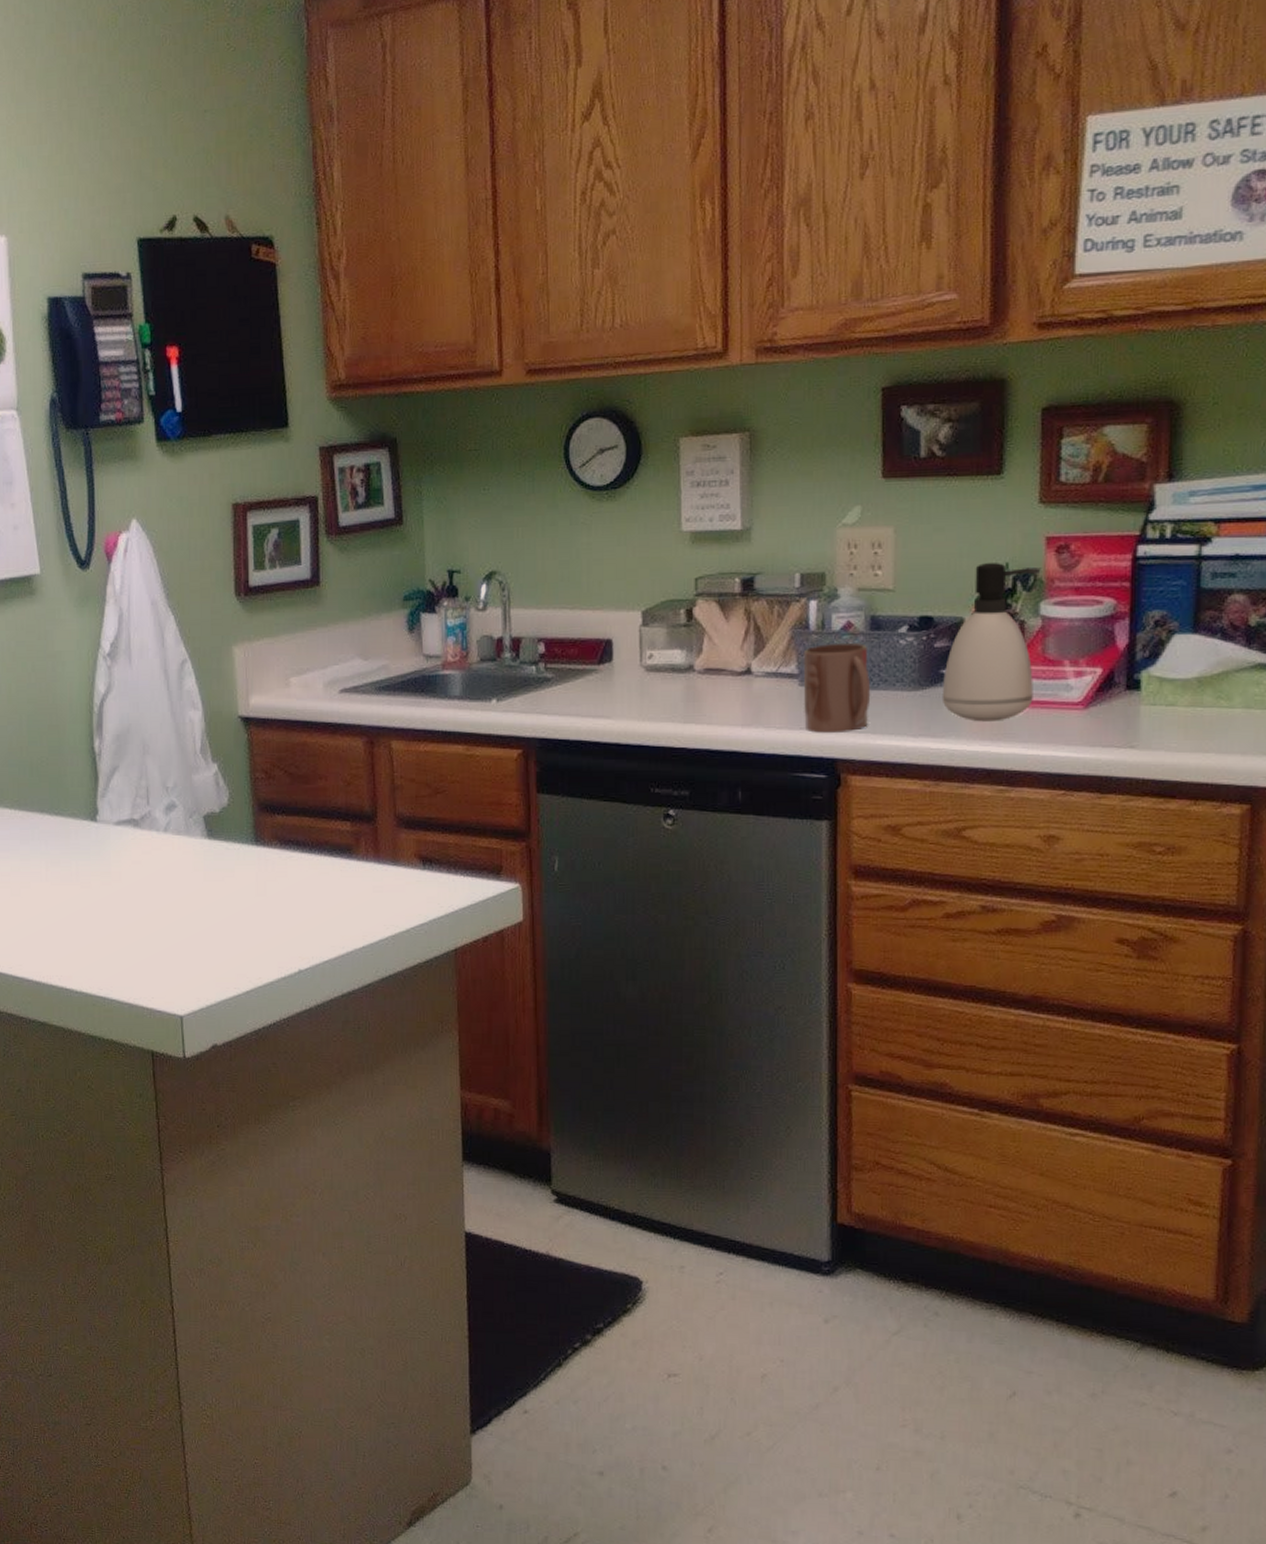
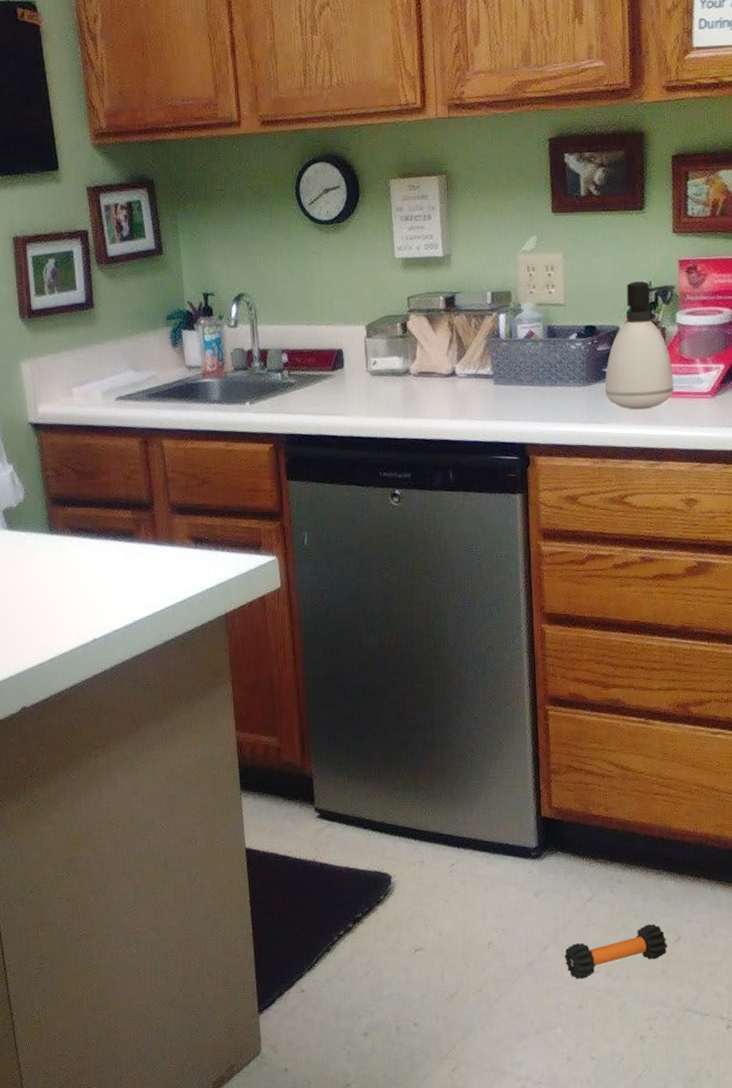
mug: present [803,642,871,734] -> none [496,348,550,424]
dog toy: none [860,1371,997,1433] -> present [565,923,667,979]

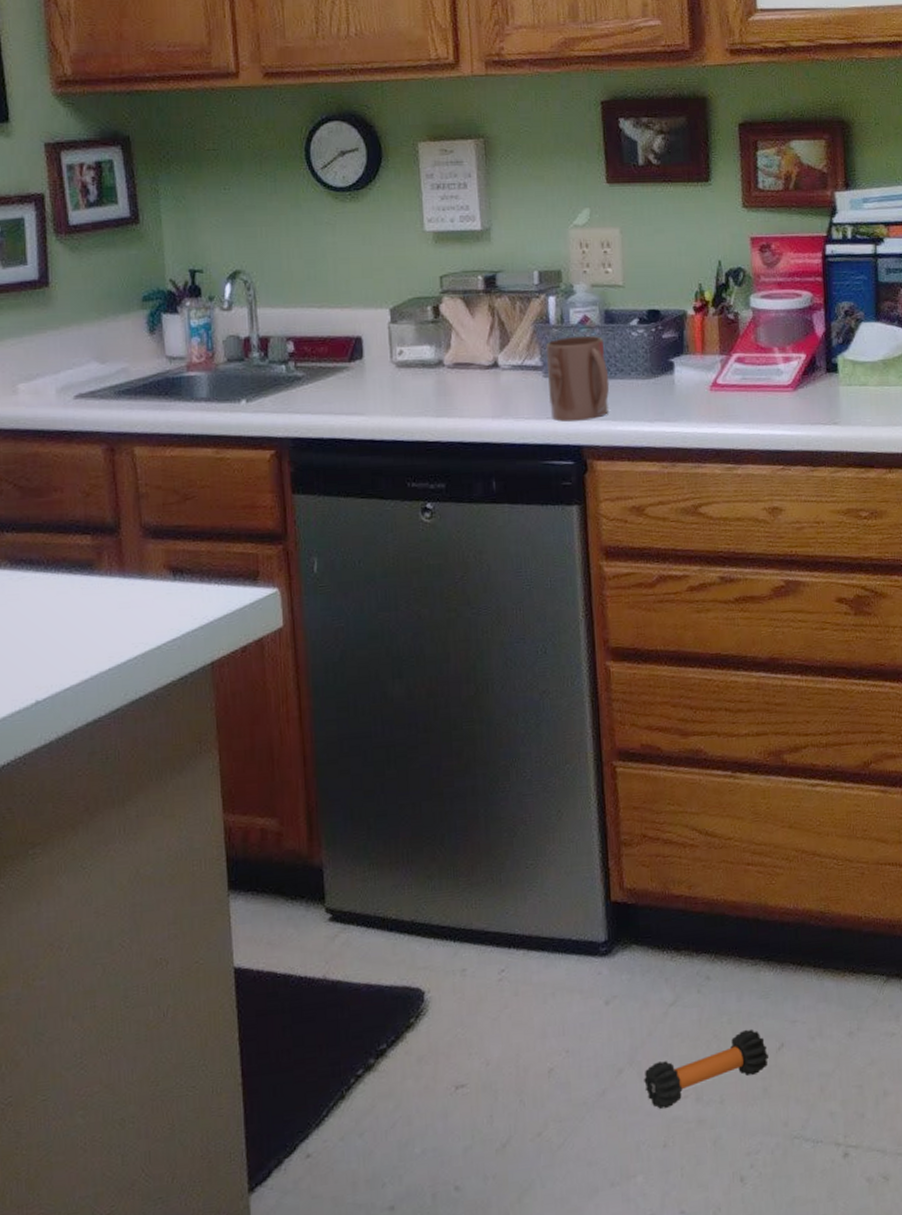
mug: none [496,348,550,424] -> present [545,335,610,423]
soap dispenser: present [604,281,676,410] -> none [672,260,750,406]

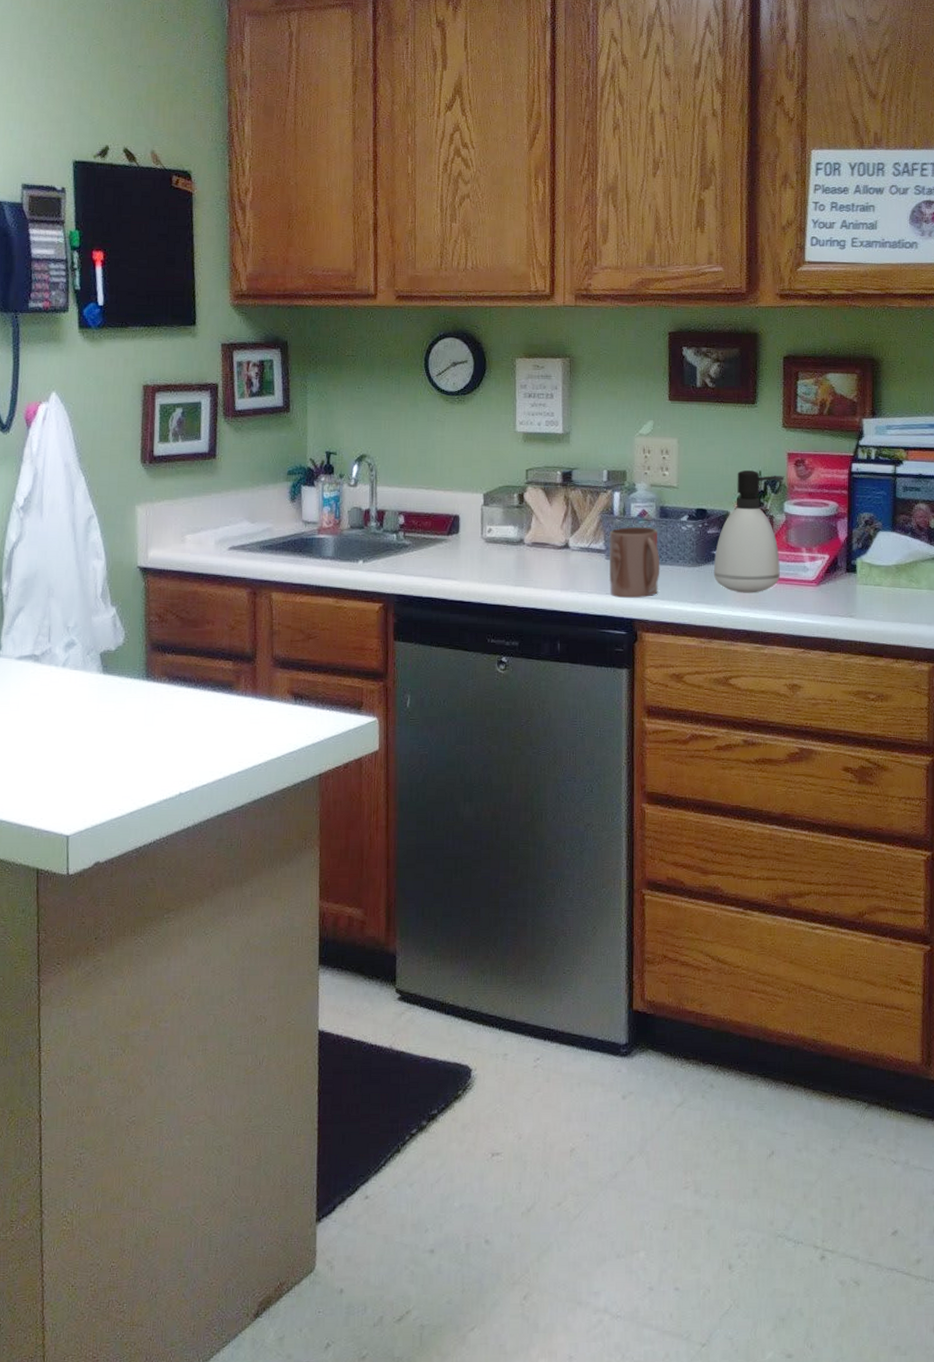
dog toy: present [644,1028,768,1109] -> none [651,1135,760,1195]
soap dispenser: none [672,260,750,406] -> present [713,469,784,593]

